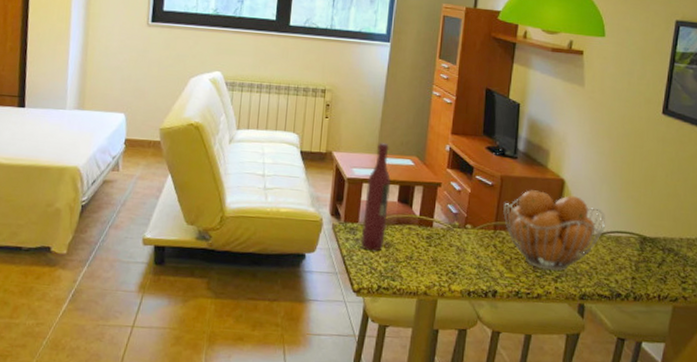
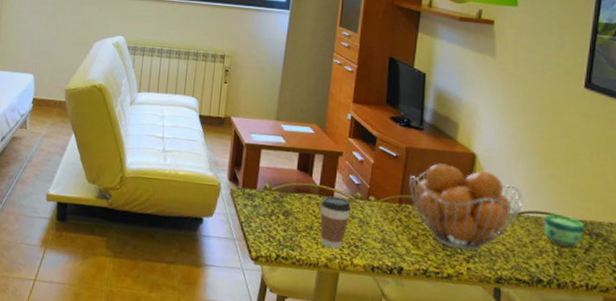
wine bottle: present [361,142,391,251] -> none [259,108,290,219]
coffee cup: none [419,226,449,277] -> present [320,196,351,250]
cup: none [624,232,658,262] -> present [544,213,584,247]

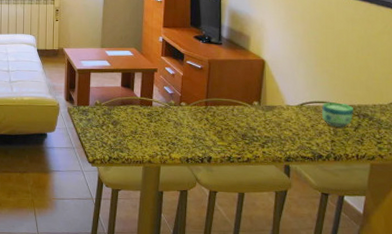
coffee cup: present [320,196,351,250] -> none [142,105,166,148]
fruit basket: present [409,163,522,251] -> none [213,70,304,138]

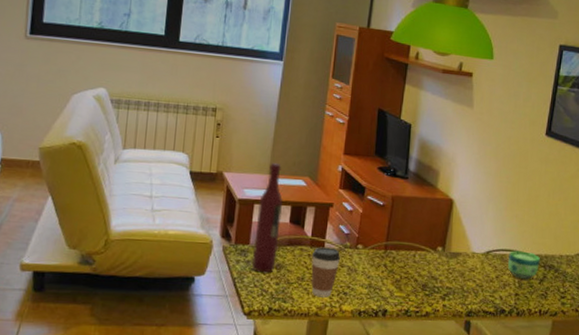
wine bottle: none [93,38,115,129] -> present [252,162,283,273]
coffee cup: none [142,105,166,148] -> present [311,247,340,298]

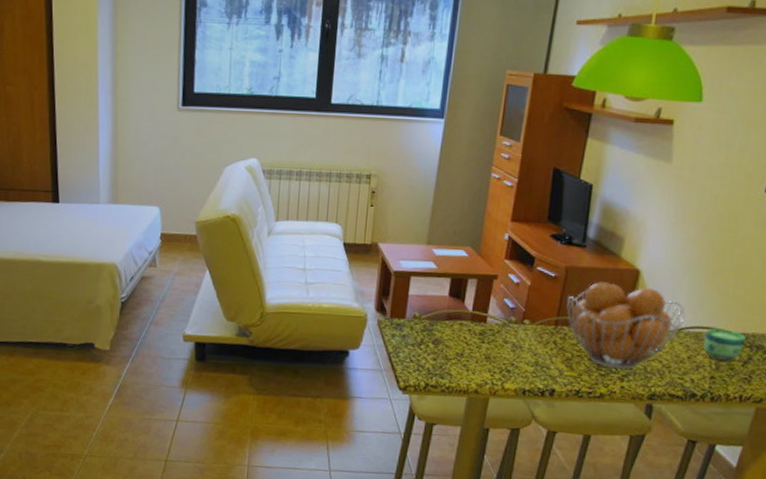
wine bottle: present [252,162,283,273] -> none [408,231,441,348]
coffee cup: present [311,247,340,298] -> none [471,322,504,375]
fruit basket: none [394,210,491,290] -> present [566,282,685,370]

